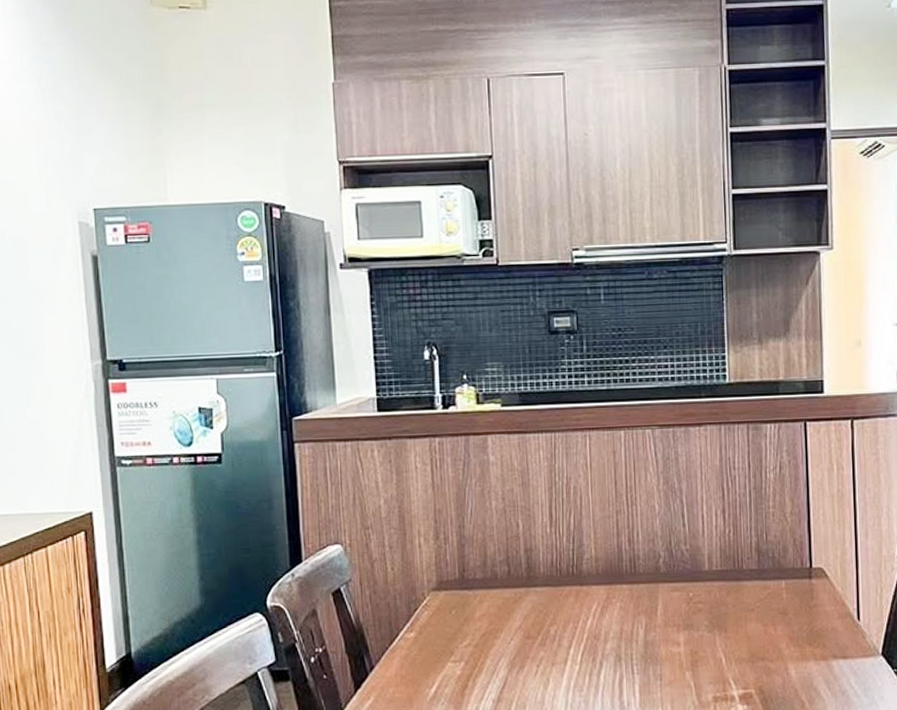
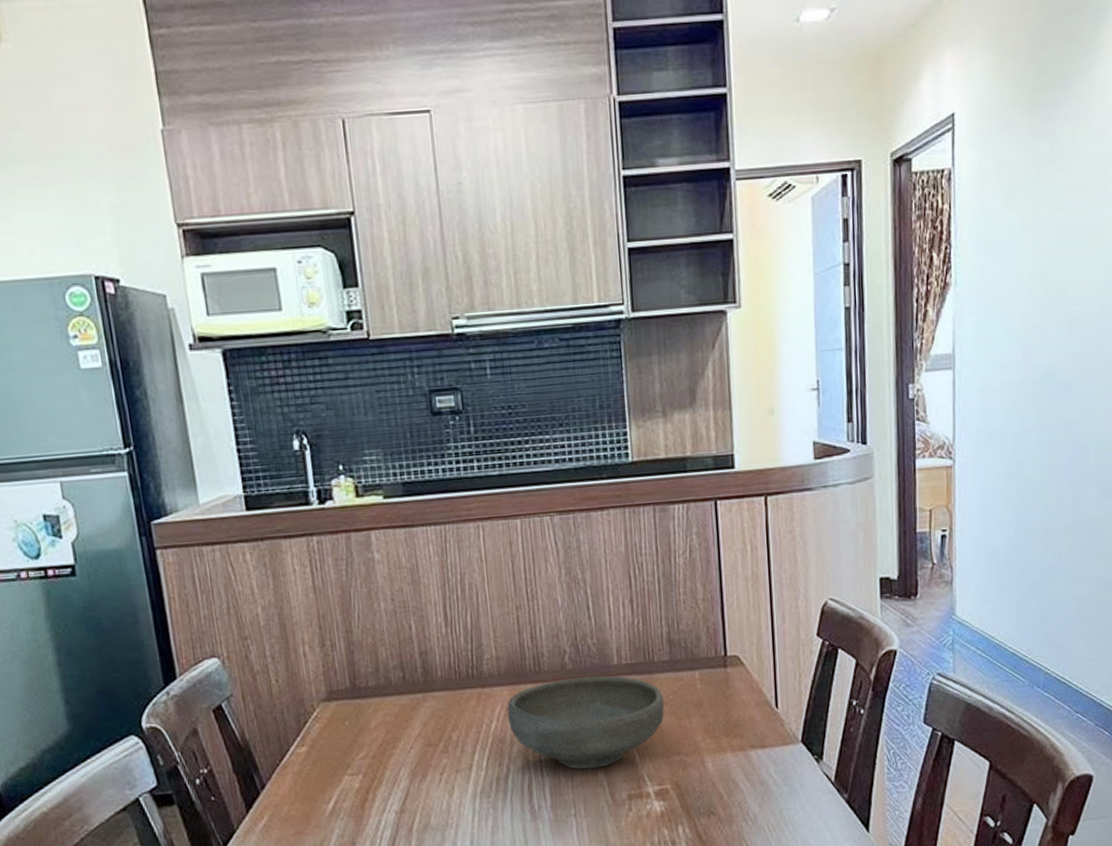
bowl: none [602,580,751,670] -> present [507,675,664,770]

